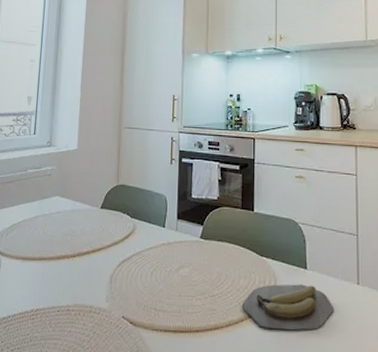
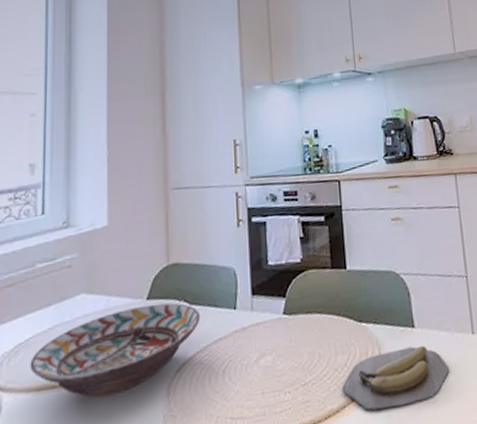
decorative bowl: none [20,212,138,273] -> present [30,303,201,397]

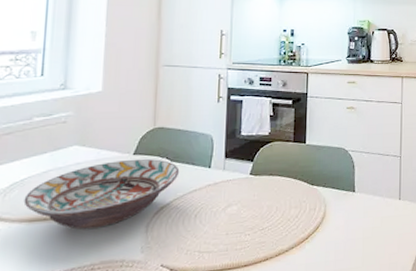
banana: present [341,345,449,411] -> none [291,206,378,252]

